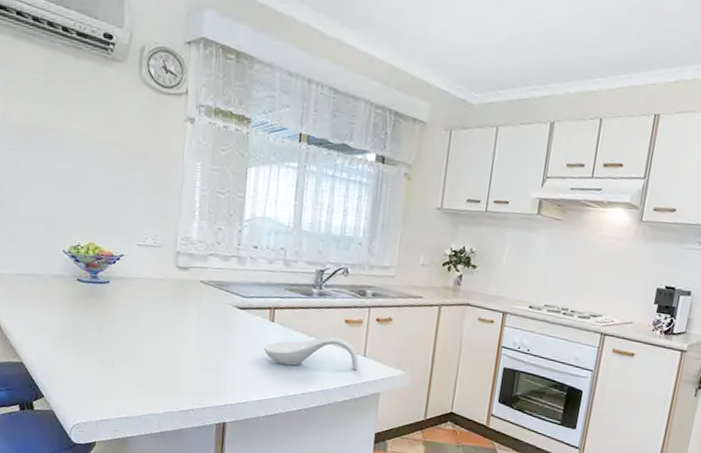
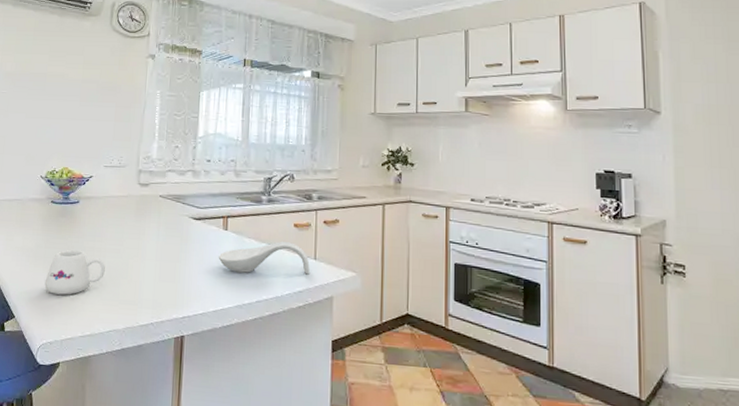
mug: none [75,332,141,378] -> present [44,249,105,295]

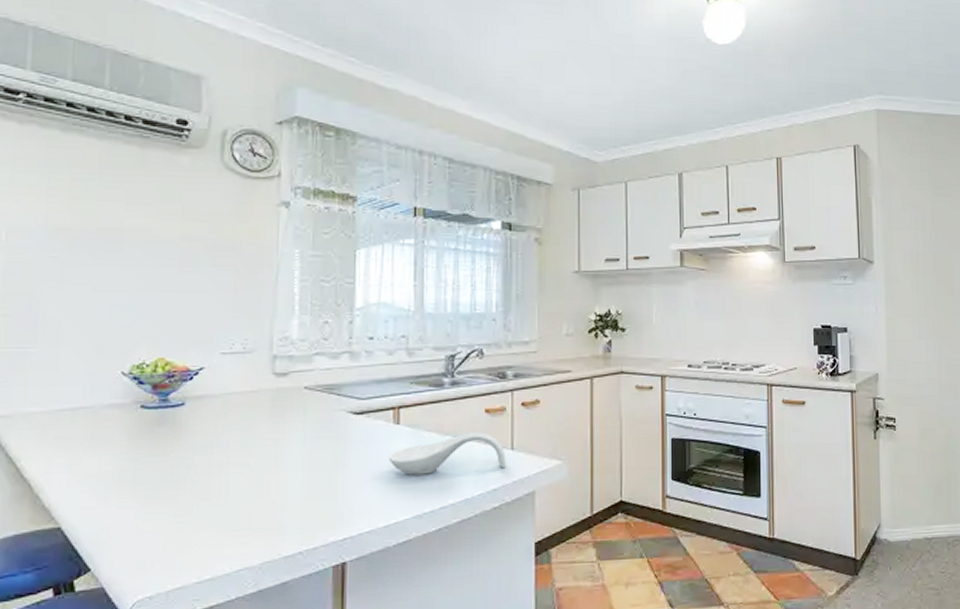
mug: present [44,249,105,295] -> none [136,468,229,532]

